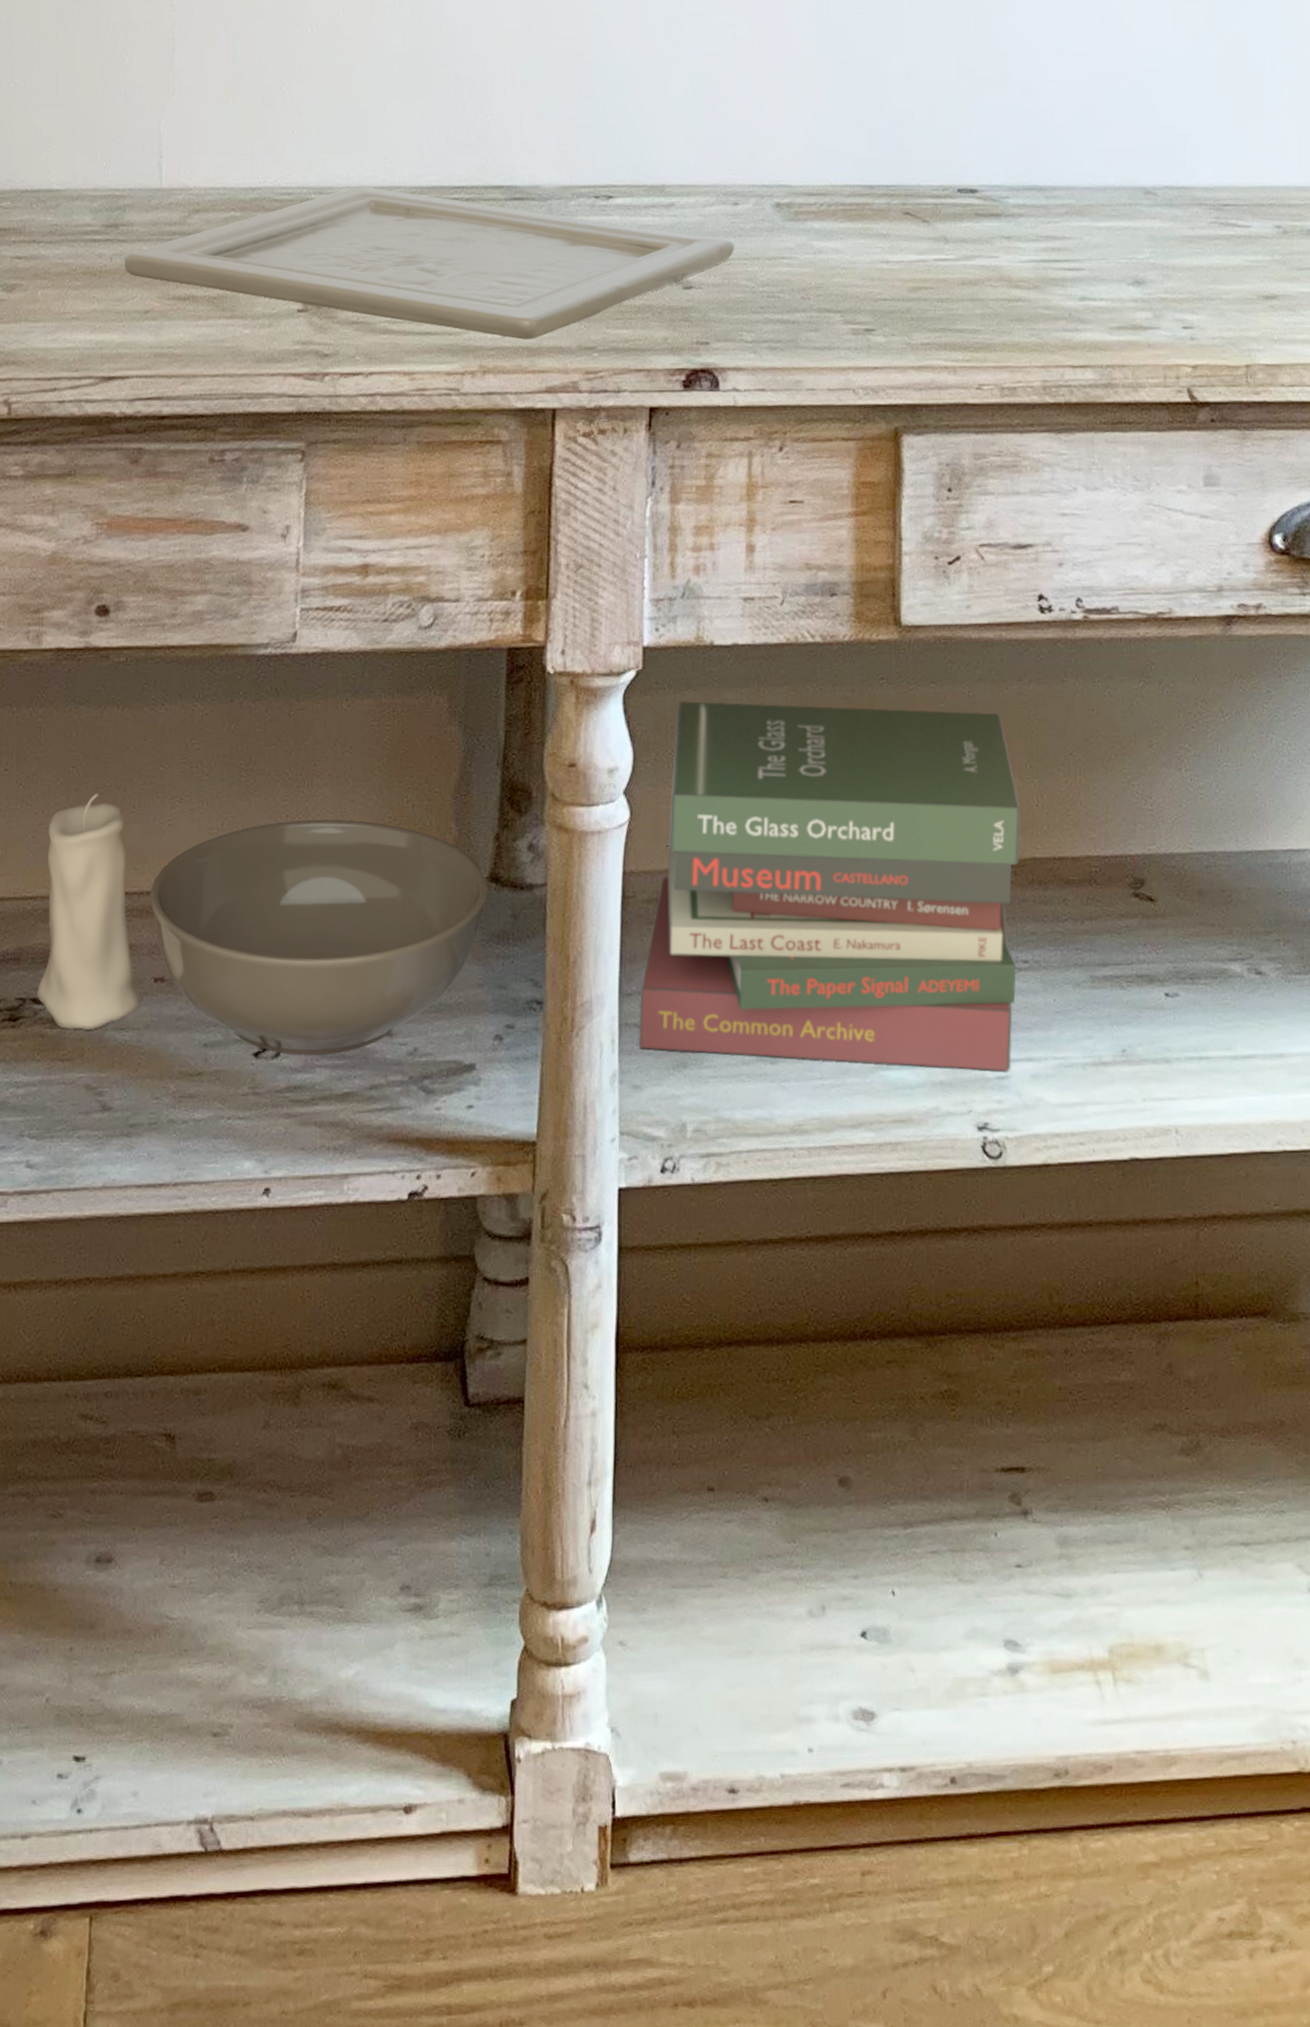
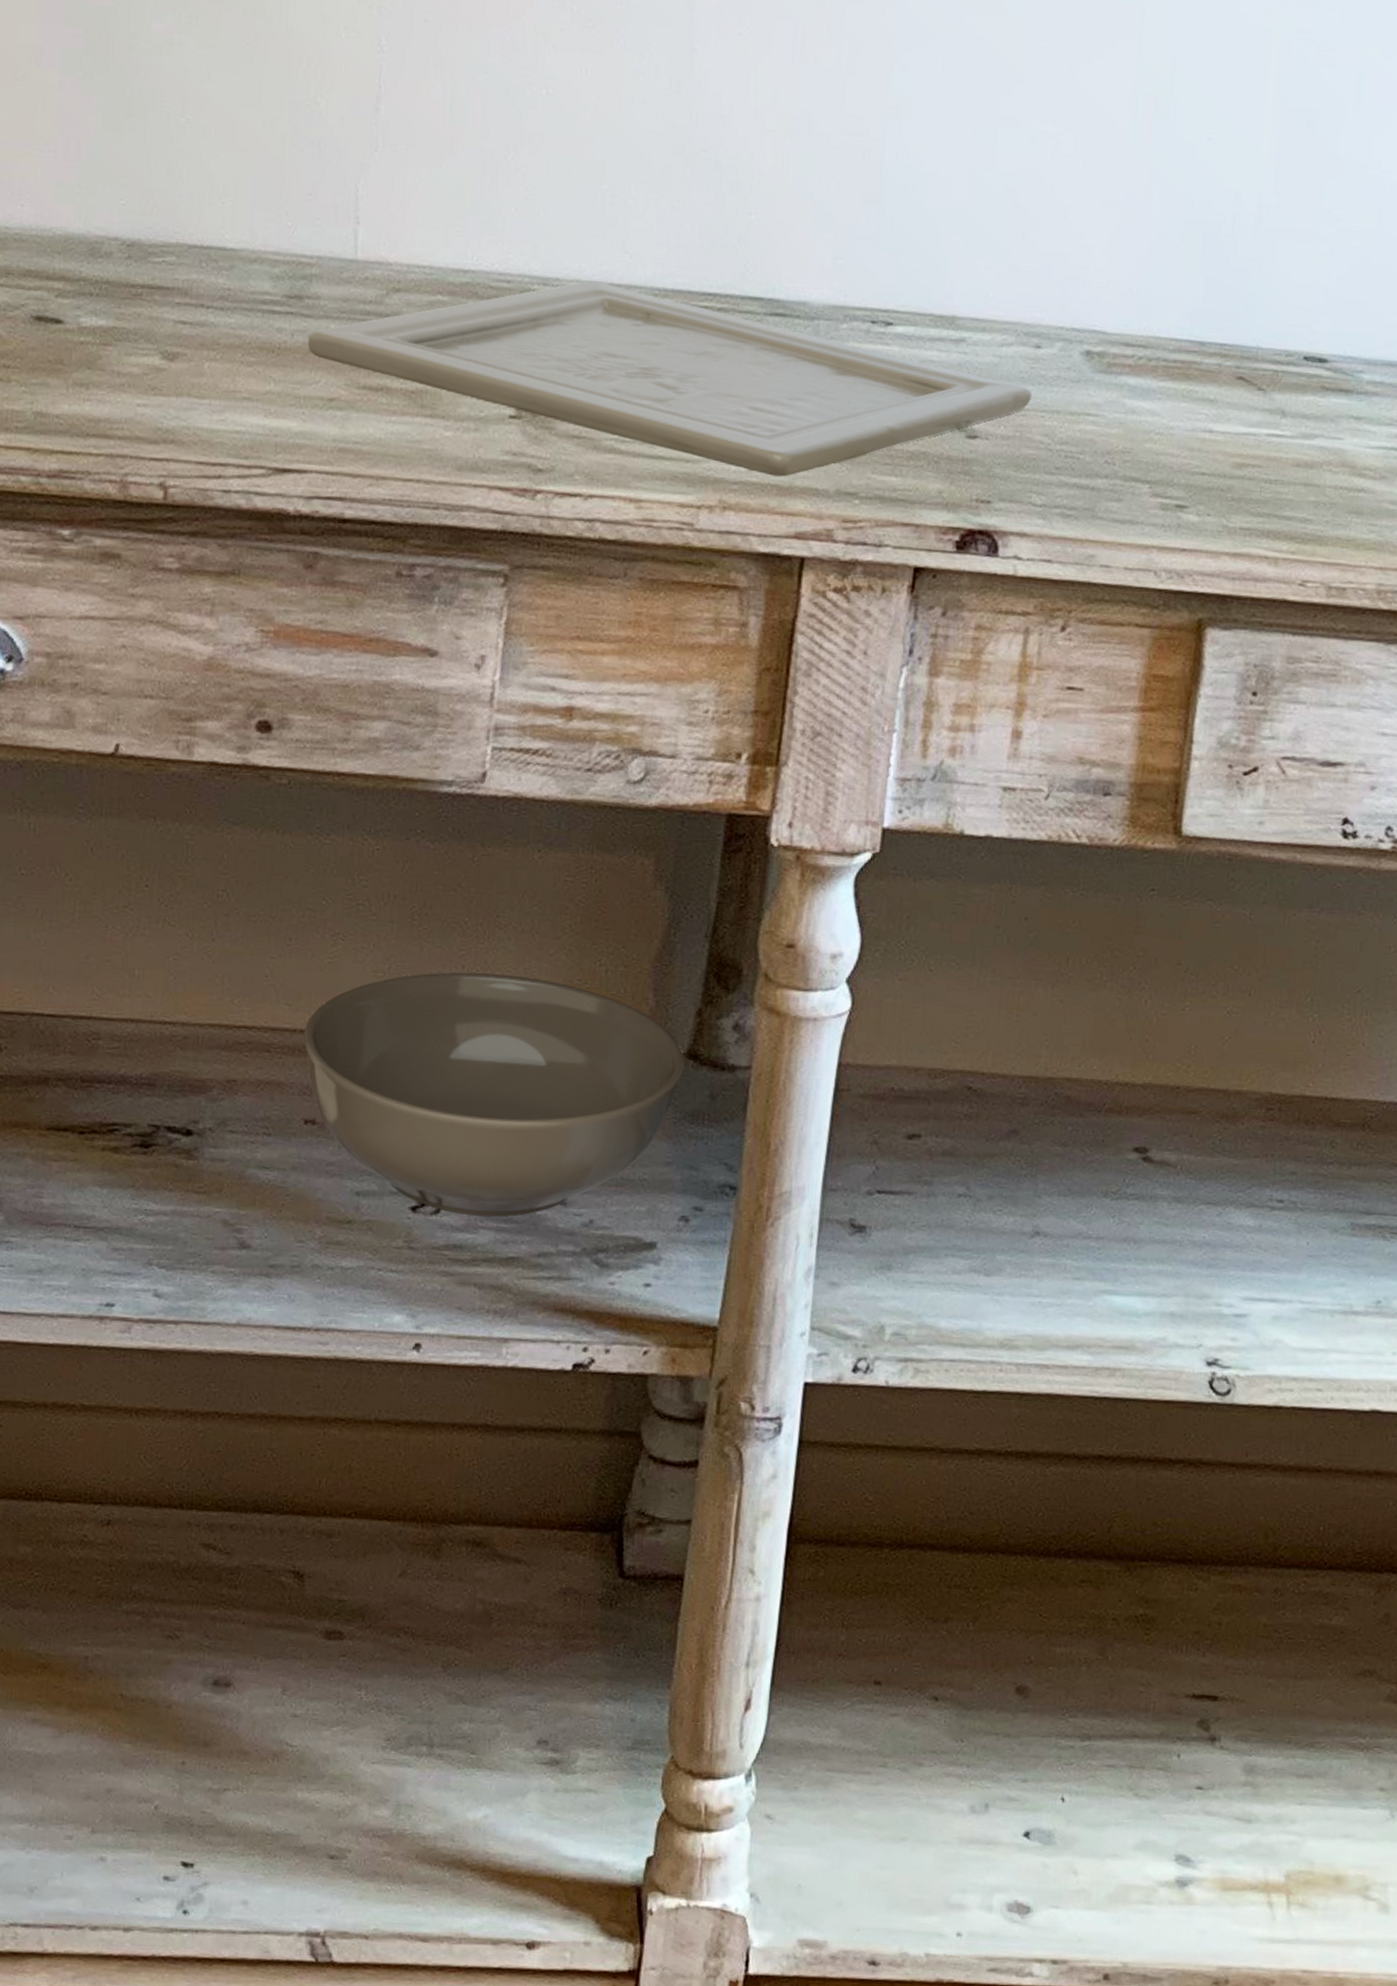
candle: present [37,793,141,1031] -> none [172,921,289,1166]
books: present [639,700,1021,1071] -> none [840,890,1295,1309]

